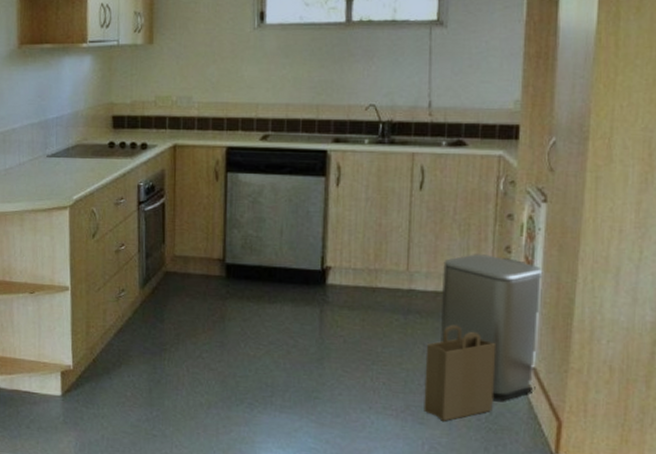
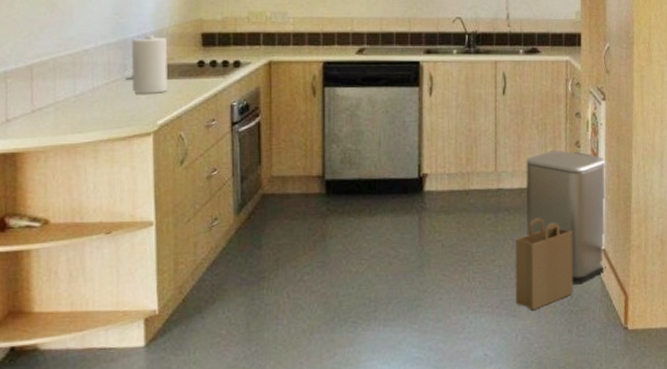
paper towel holder: none [51,117,82,171] -> present [131,35,168,94]

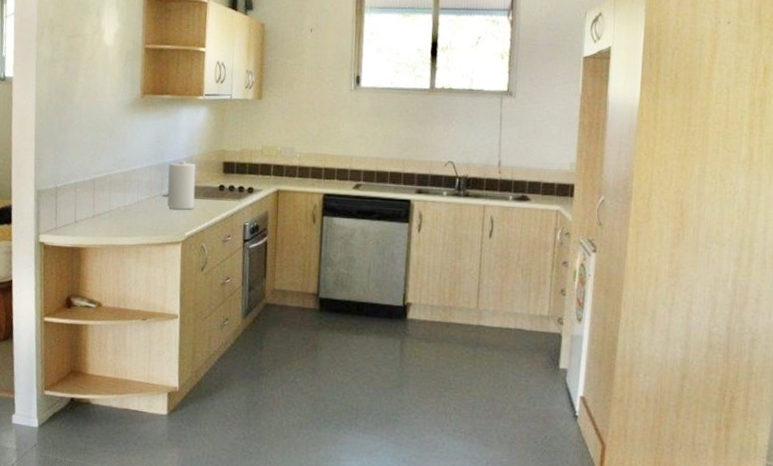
shopping bag: present [515,218,573,311] -> none [488,357,552,443]
pedal bin: present [525,150,607,284] -> none [504,295,592,426]

